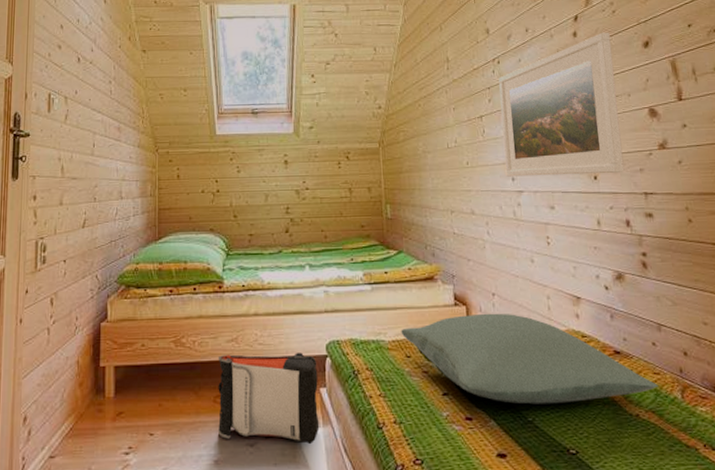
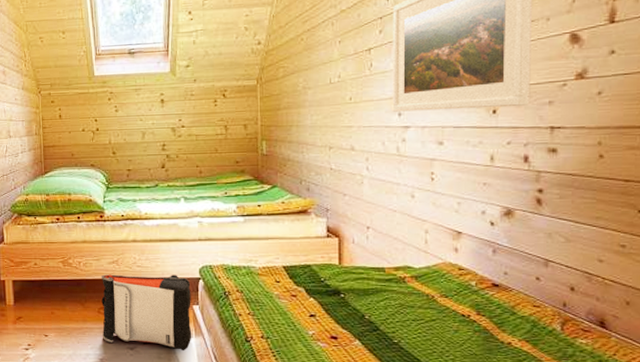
pillow: present [401,313,658,405] -> none [271,245,536,329]

